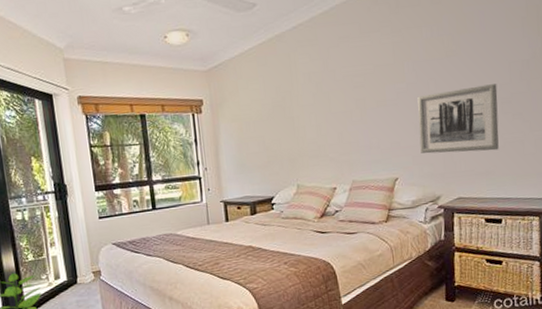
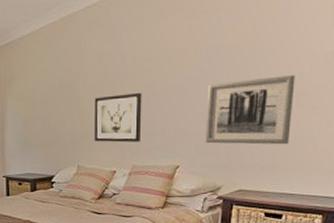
wall art: none [308,107,358,159] -> present [94,92,142,143]

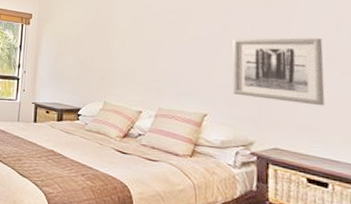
wall art: present [94,92,142,143] -> none [120,39,168,86]

